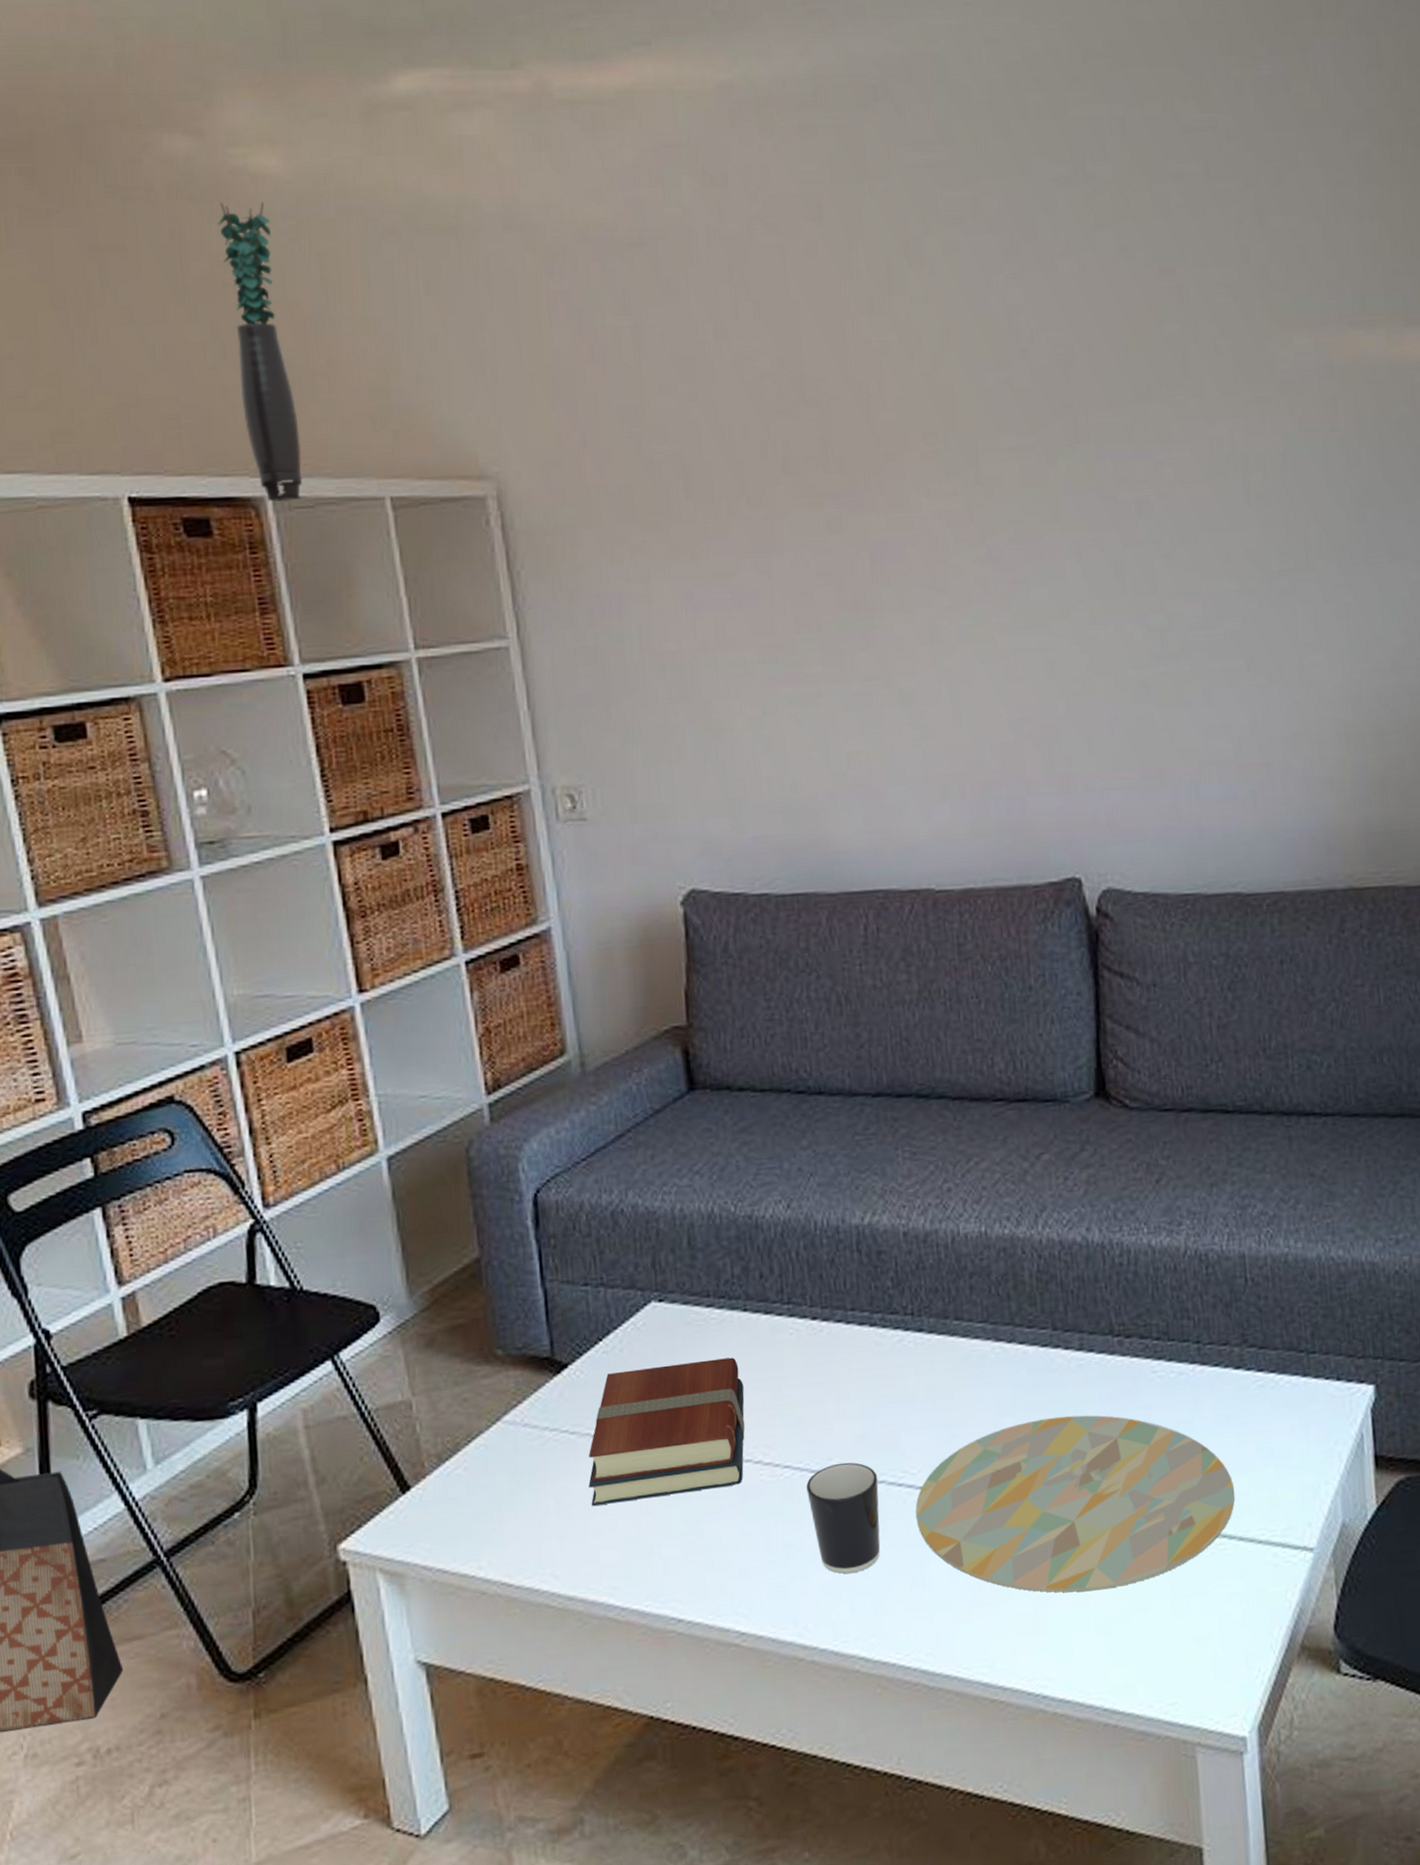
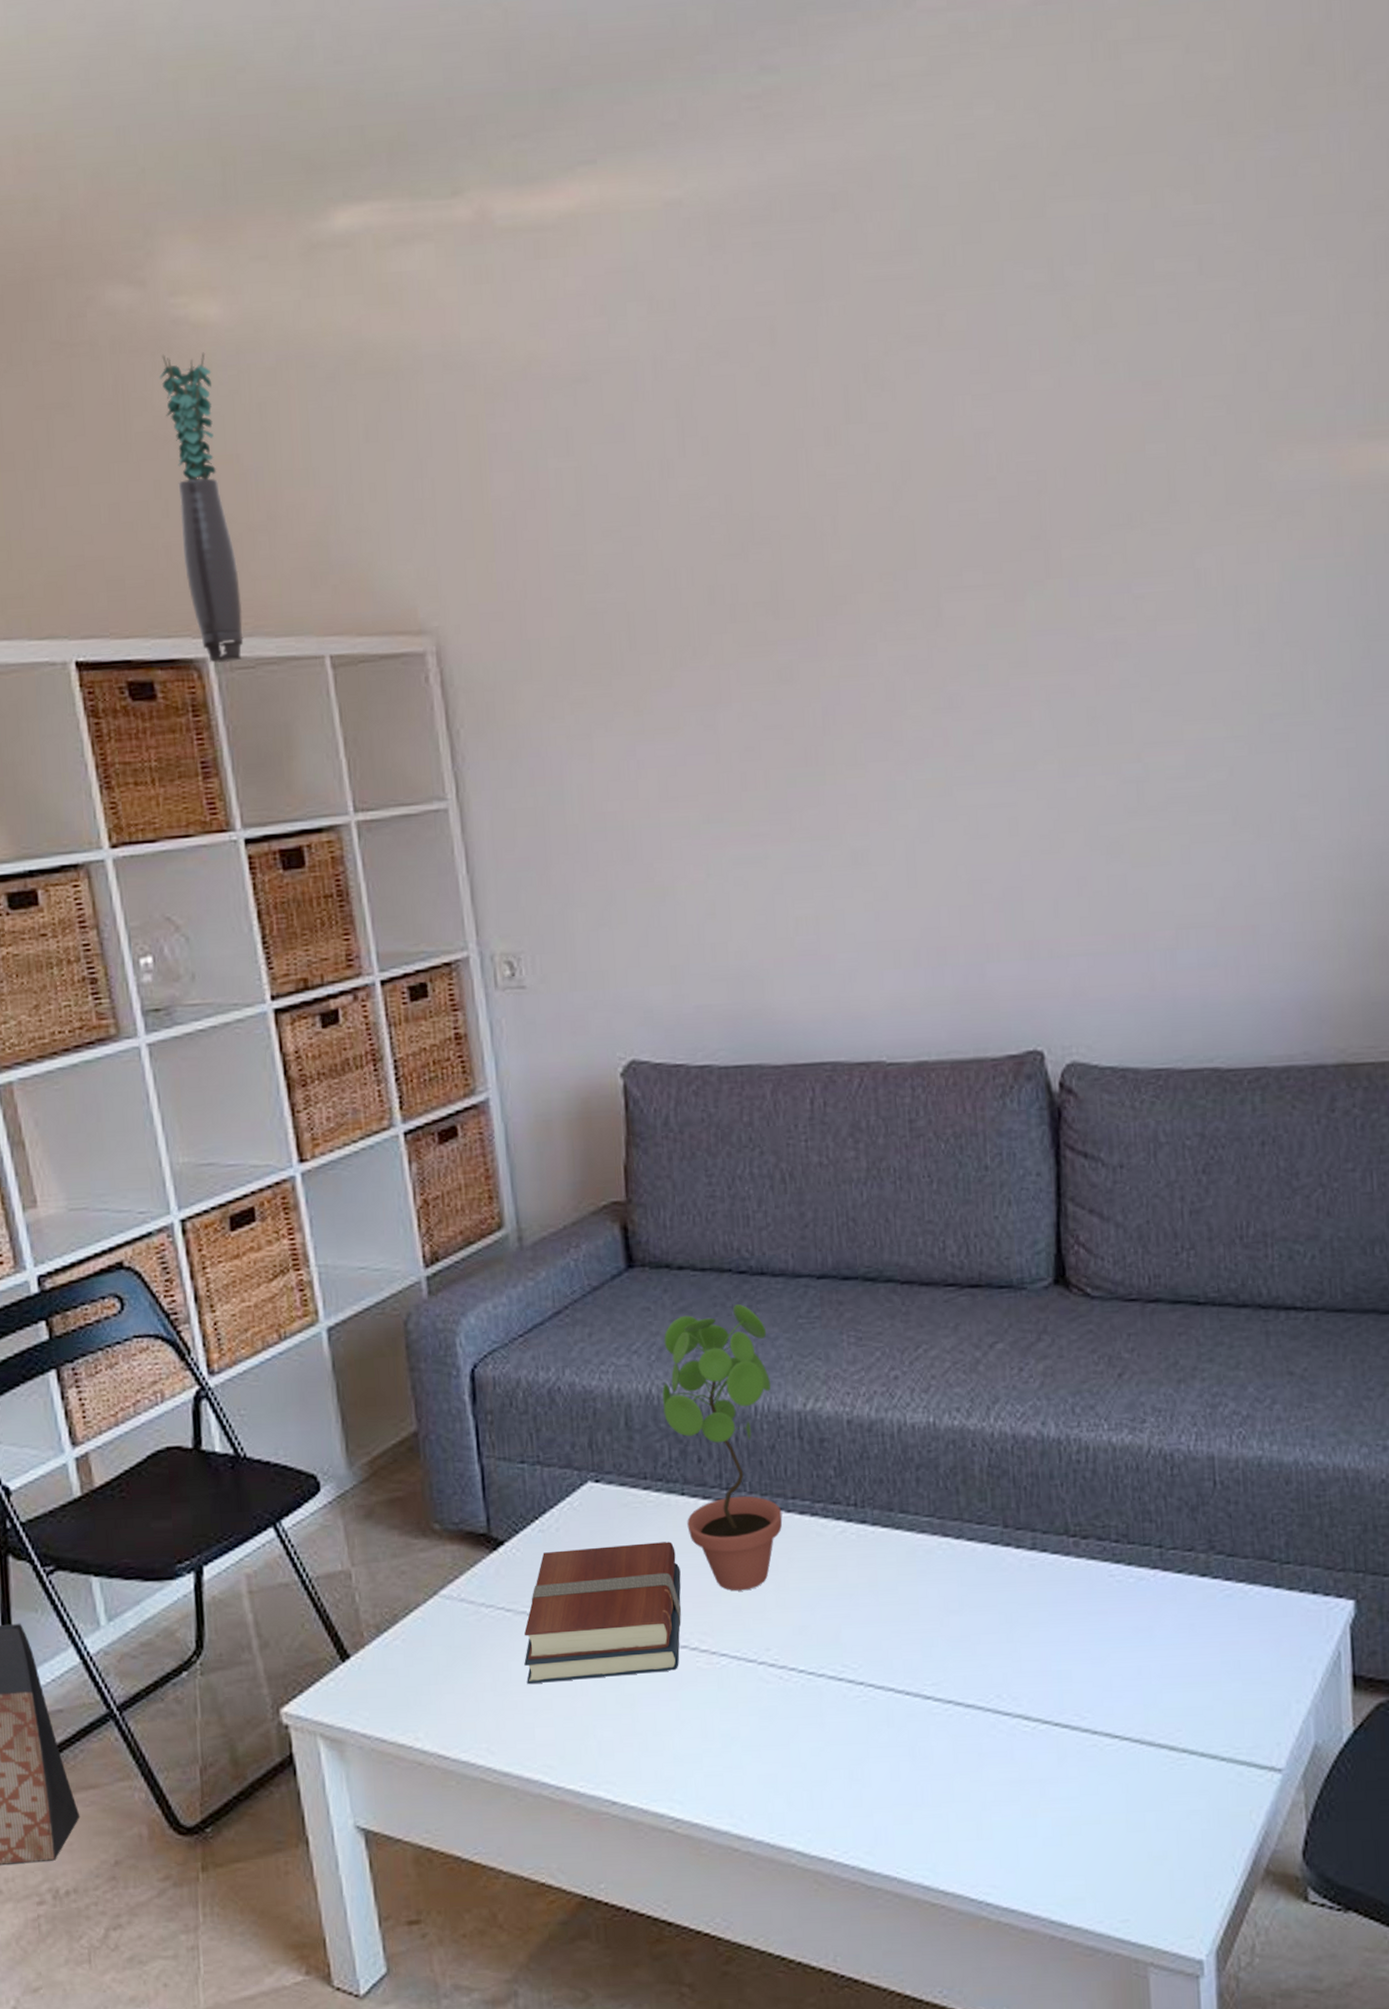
potted plant: none [724,1123,843,1403] -> present [662,1304,783,1591]
mug: present [806,1462,880,1574] -> none [744,1653,819,1766]
decorative tray: present [916,1415,1235,1593] -> none [856,1617,1197,1800]

